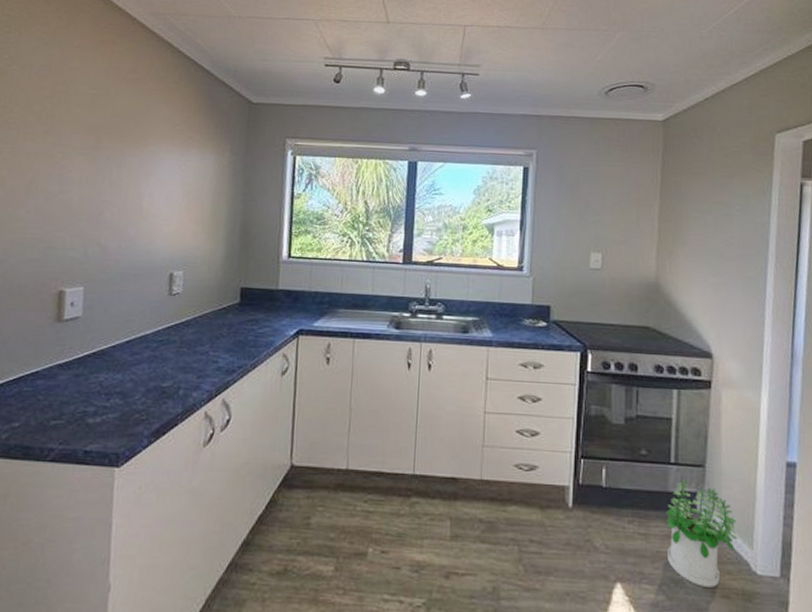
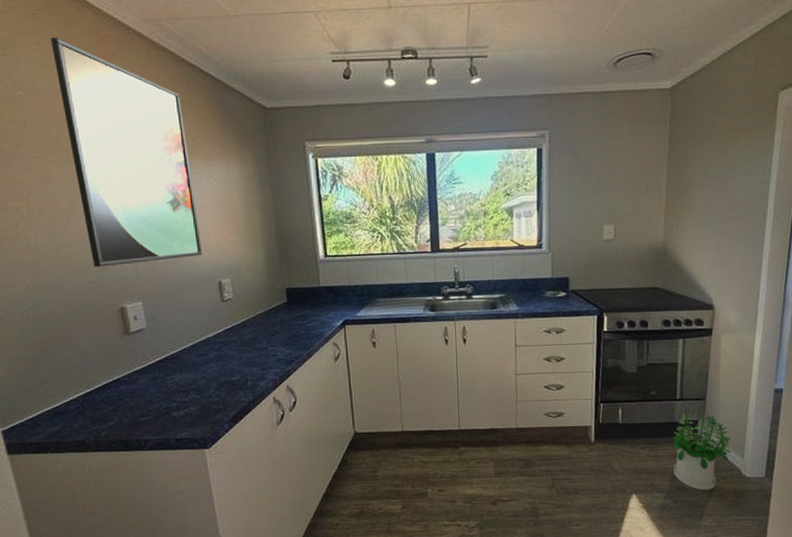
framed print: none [42,21,170,246] -> present [50,37,202,267]

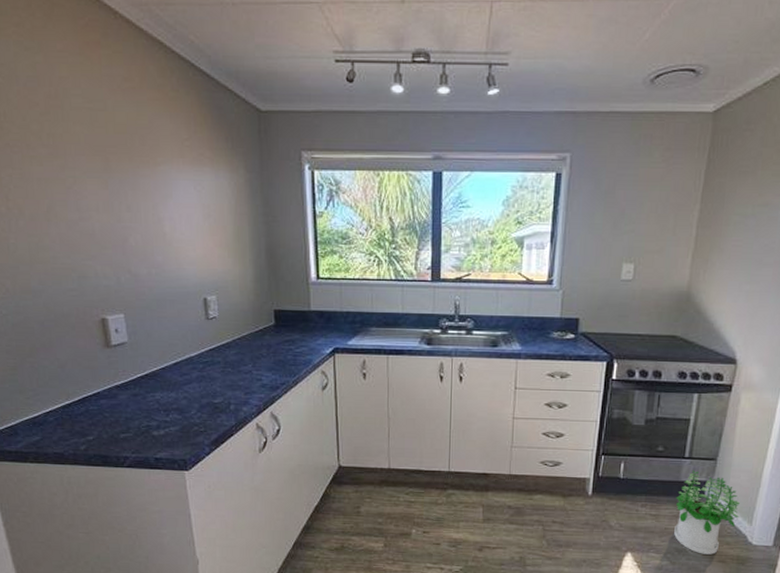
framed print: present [50,37,202,267] -> none [32,19,187,275]

